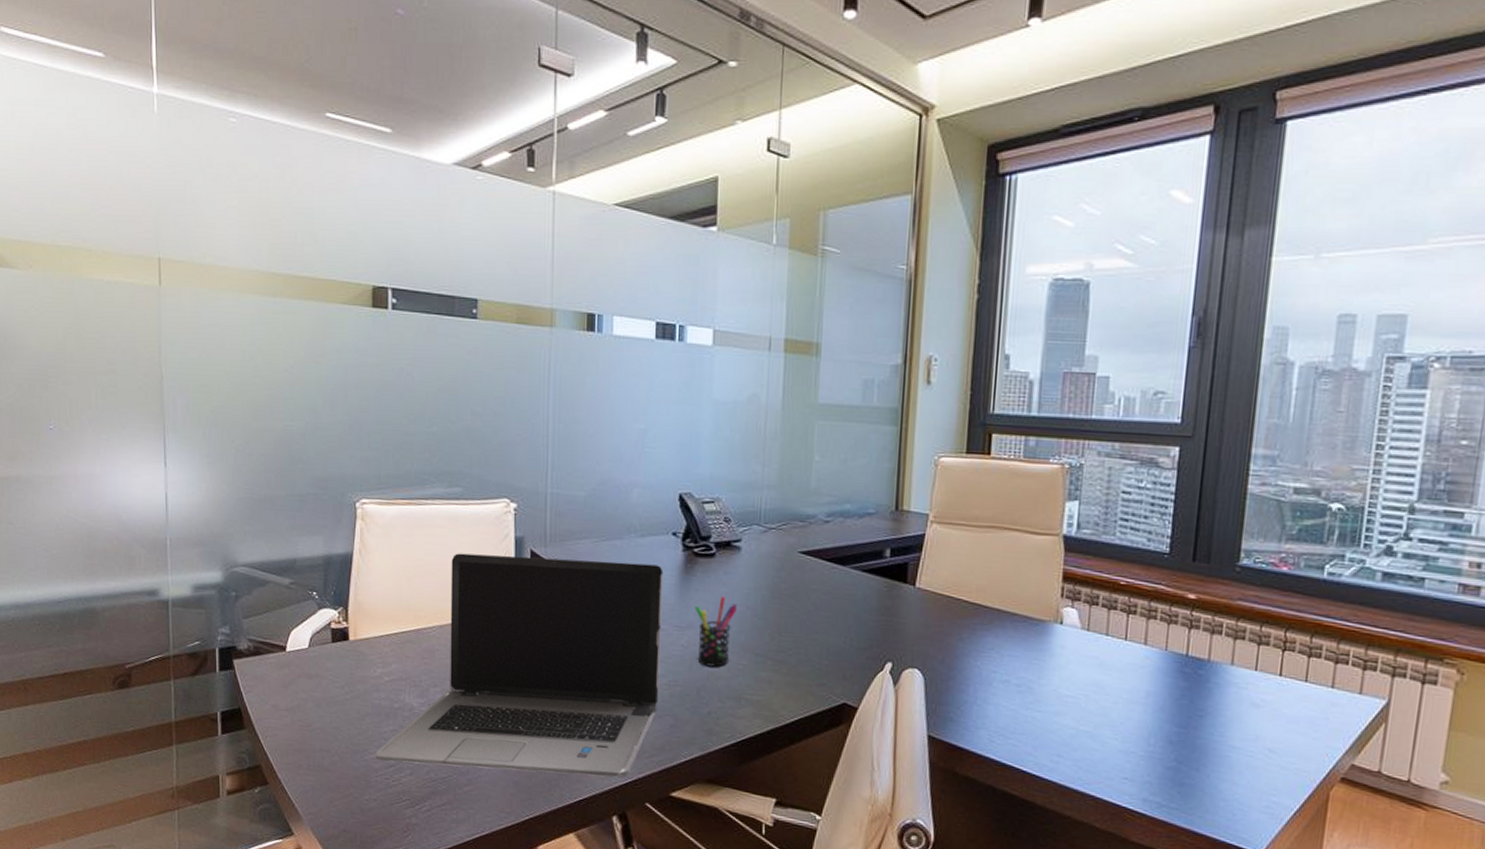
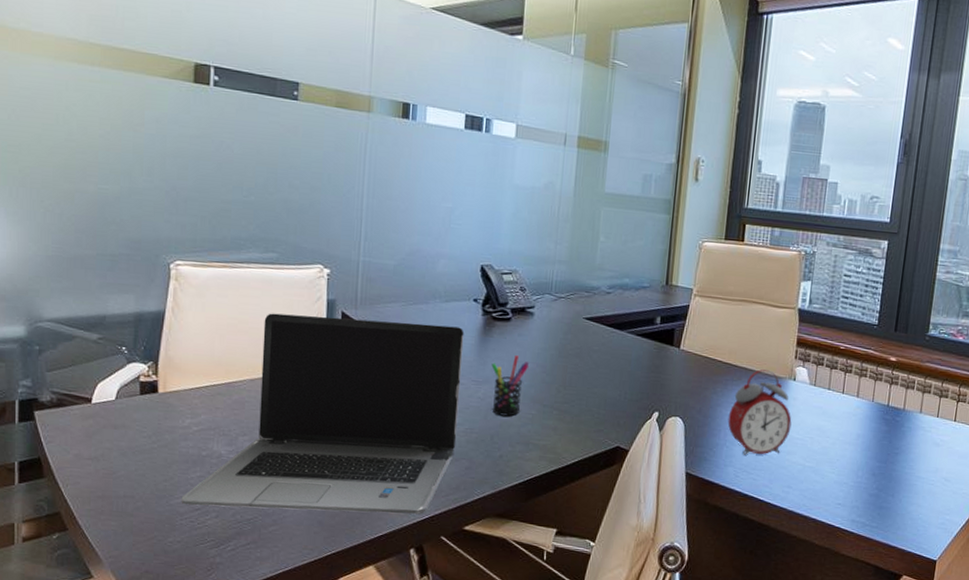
alarm clock: none [978,611,1060,716] -> present [727,369,792,455]

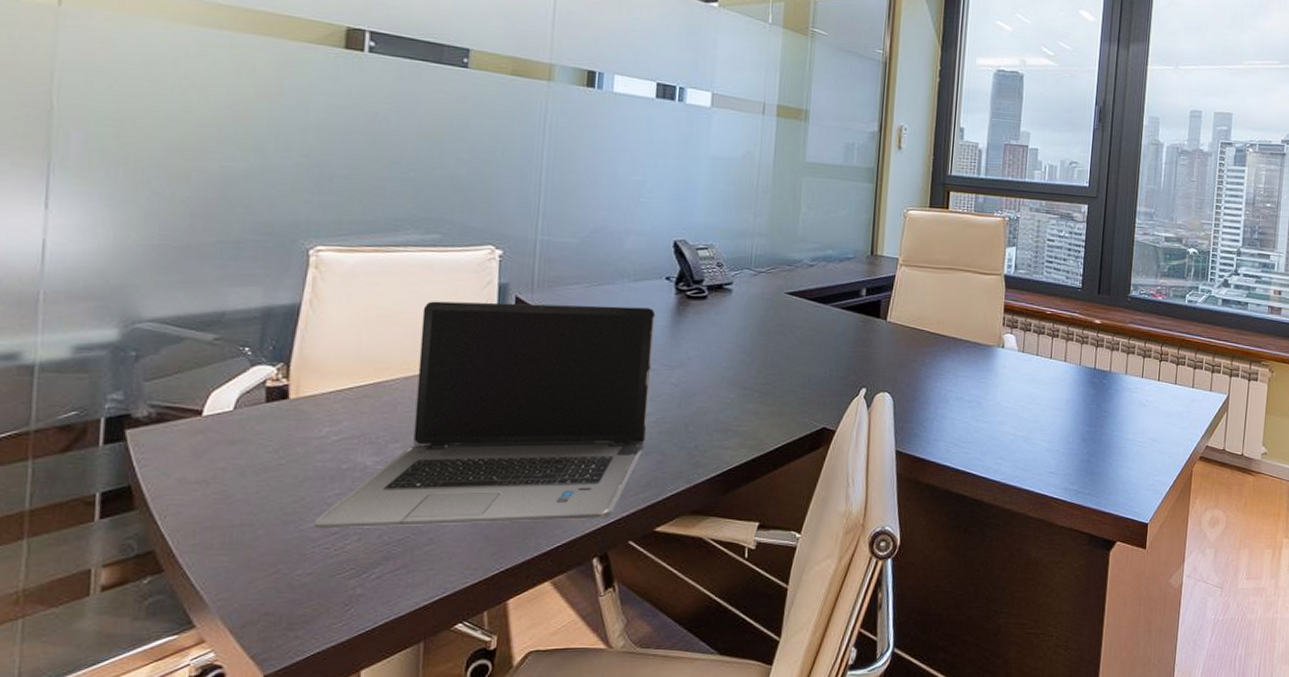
pen holder: present [491,355,530,417] -> none [685,336,728,402]
alarm clock: present [727,369,792,455] -> none [937,338,1002,428]

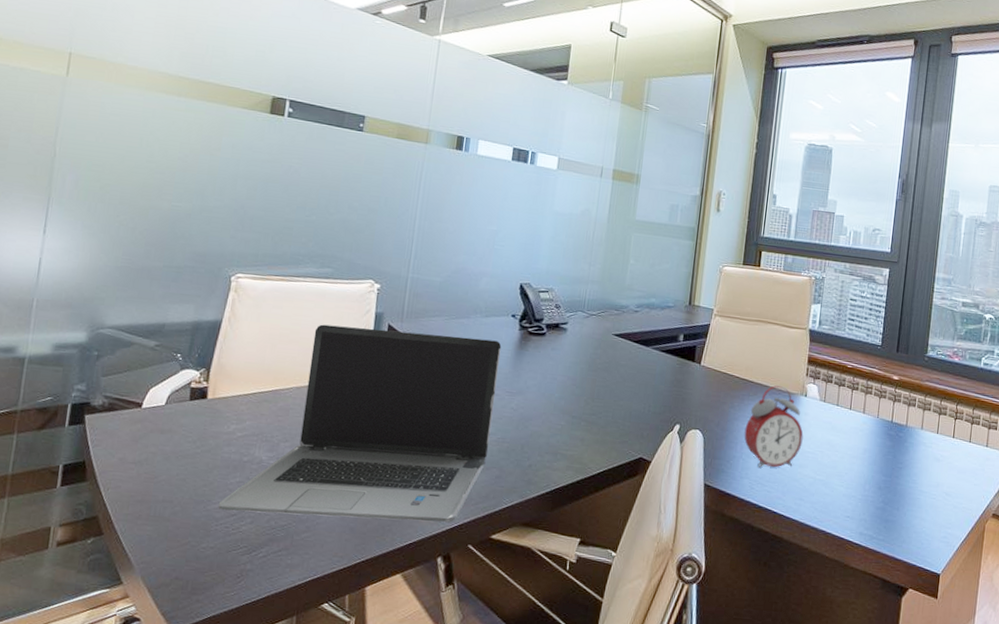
alarm clock: none [937,338,1002,428] -> present [744,385,804,468]

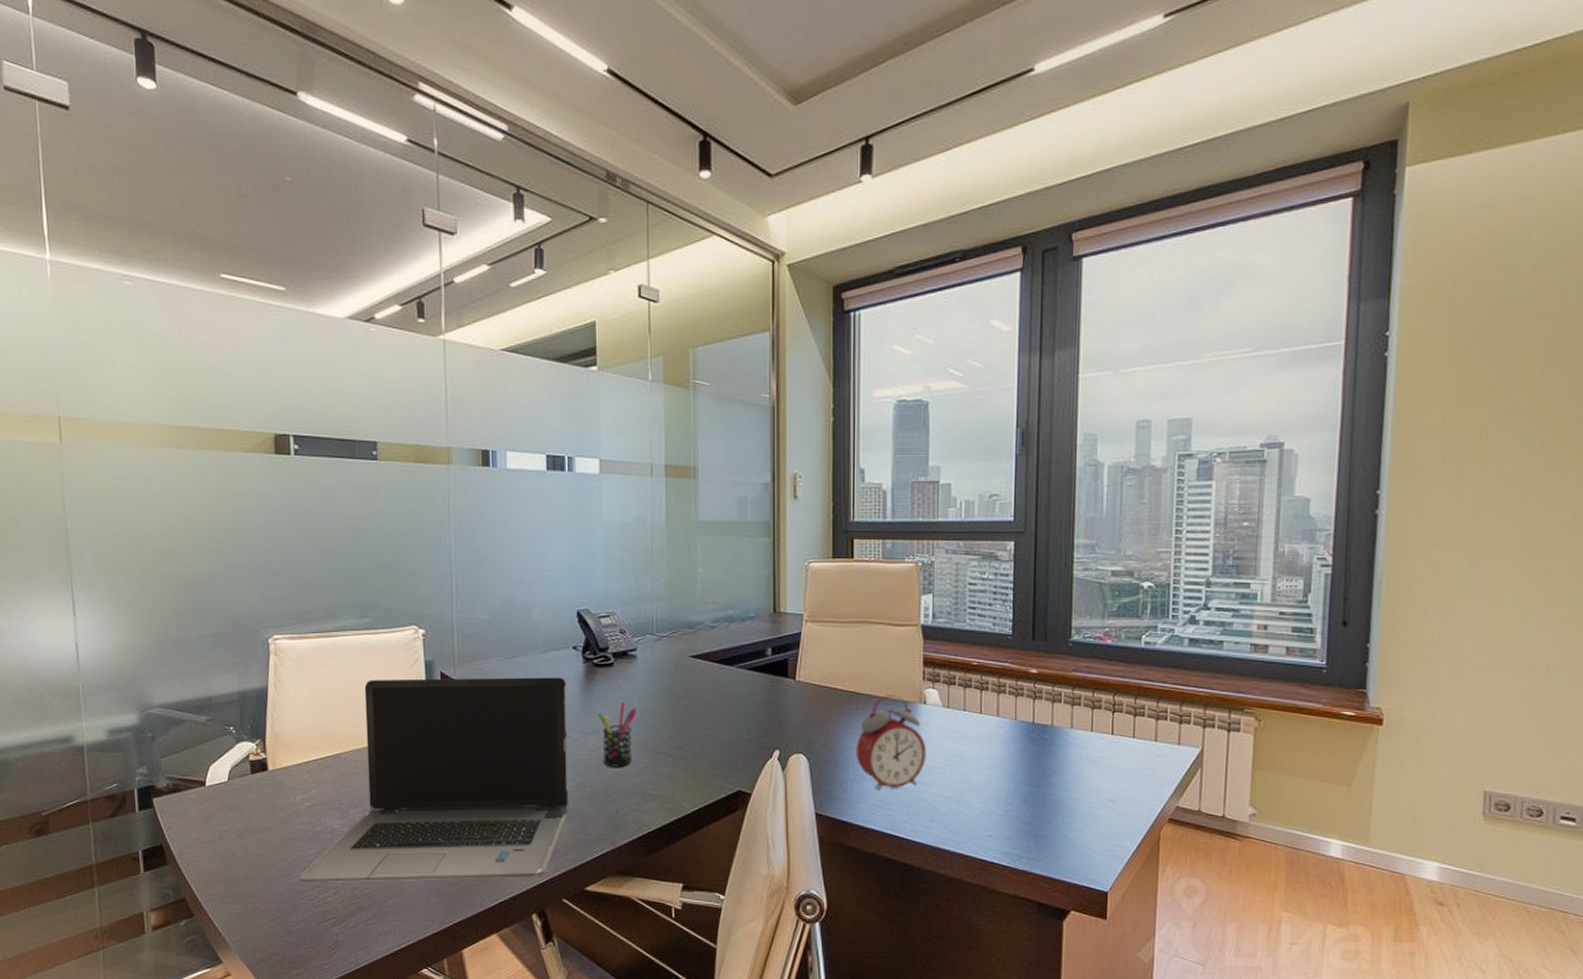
pen holder: none [523,368,561,427] -> present [597,702,637,767]

